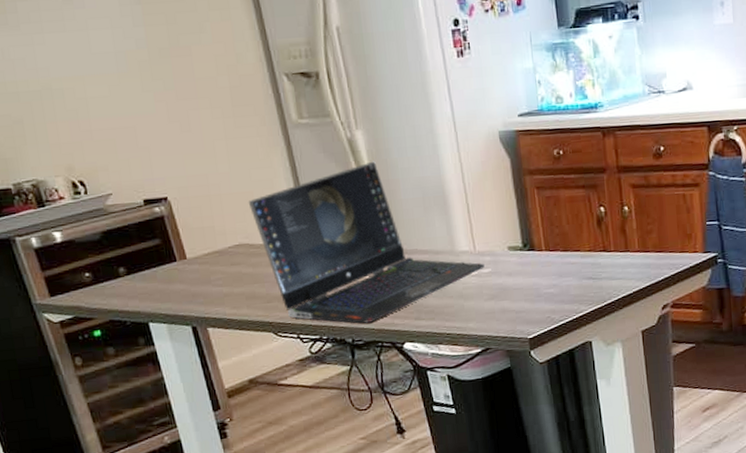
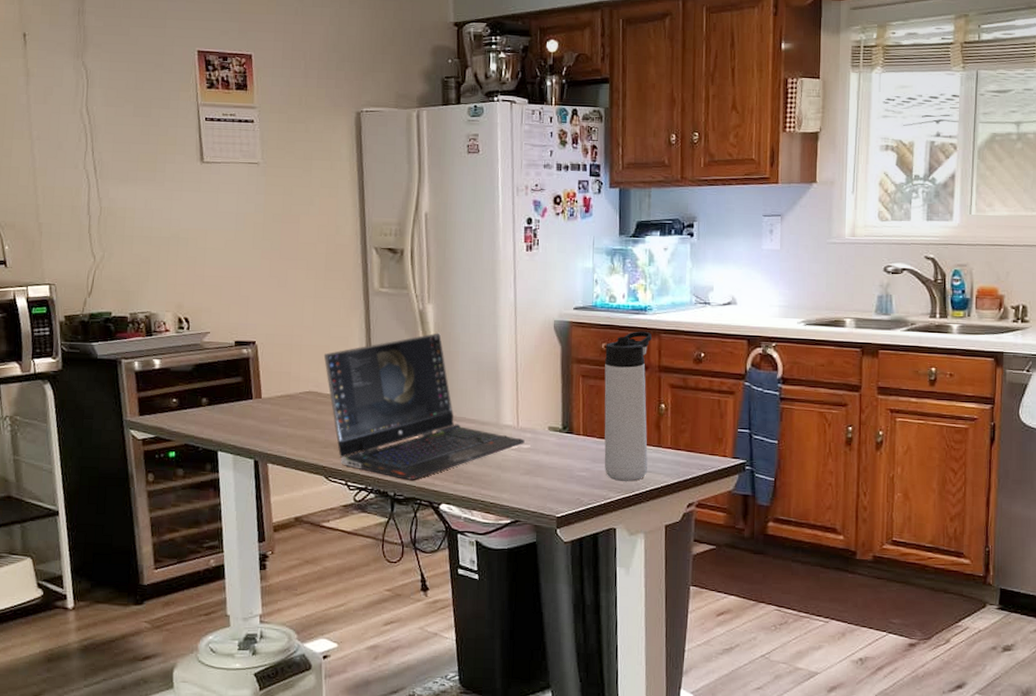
thermos bottle: none [558,130,617,293] -> present [604,331,652,481]

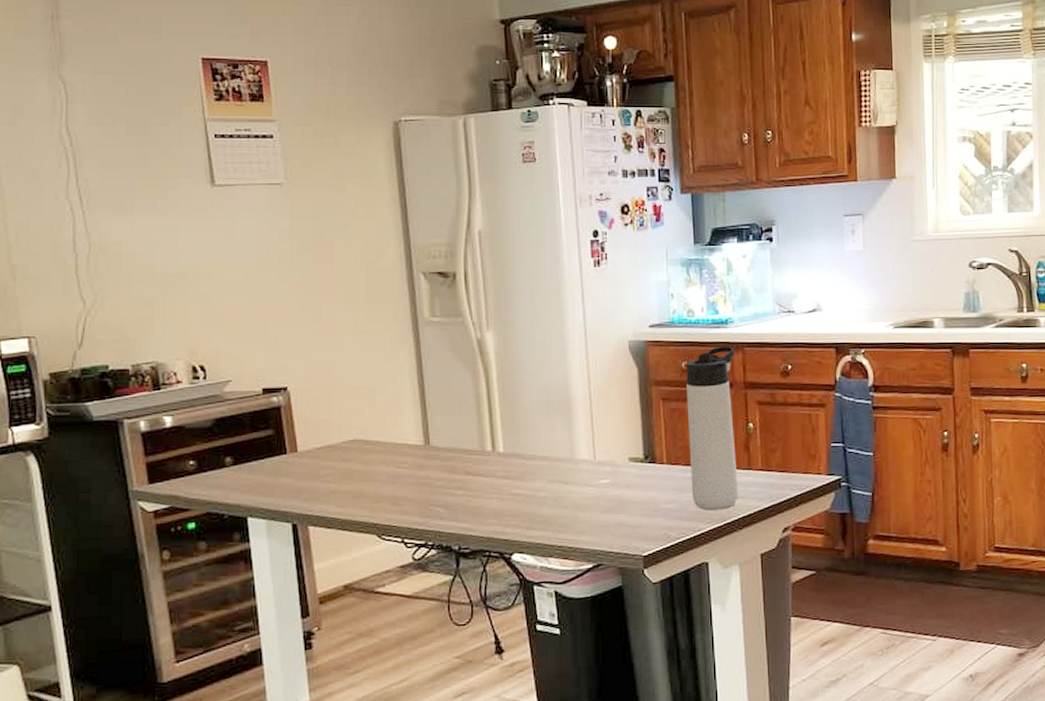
laptop computer: present [323,333,525,480] -> none [369,363,603,530]

